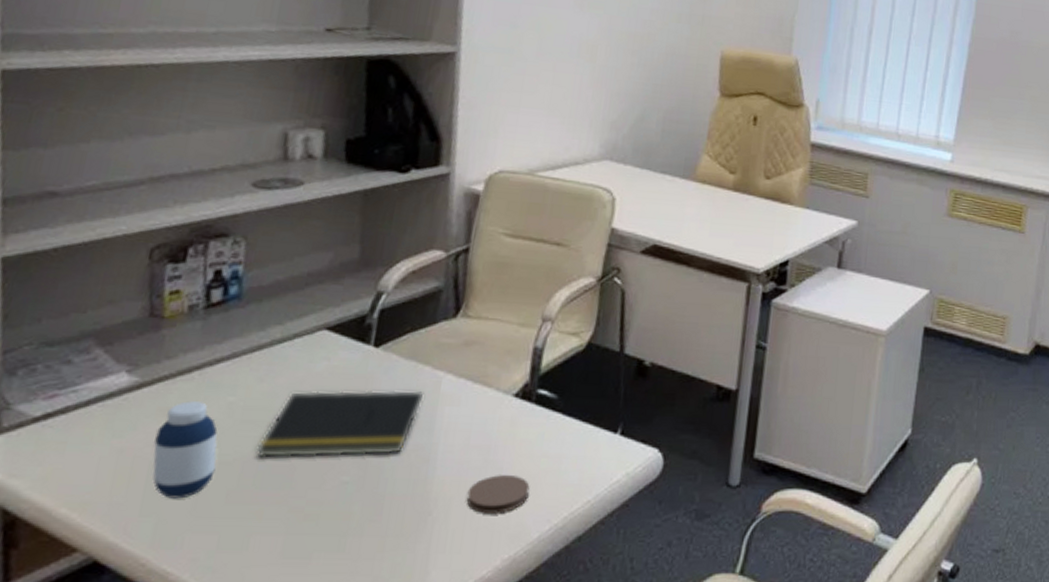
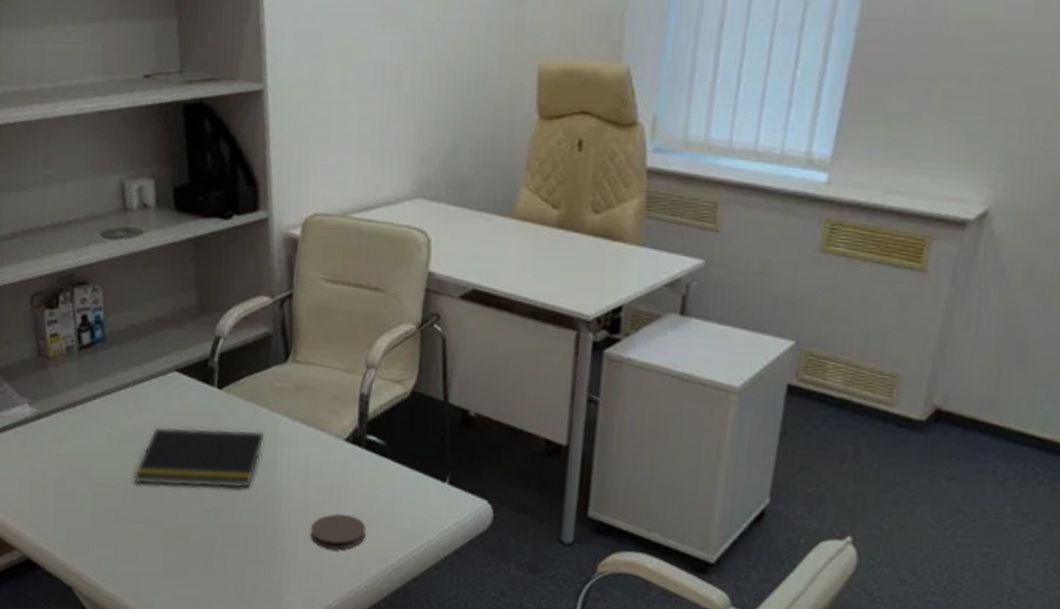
medicine bottle: present [152,401,218,499] -> none [57,431,104,514]

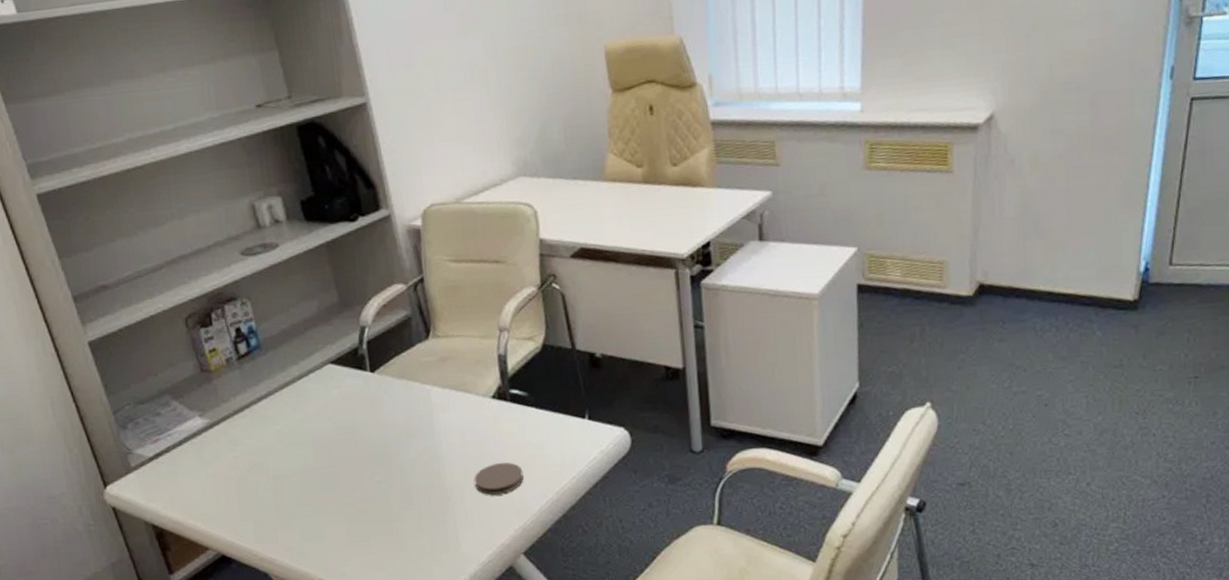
notepad: present [133,426,265,489] -> none [307,403,421,470]

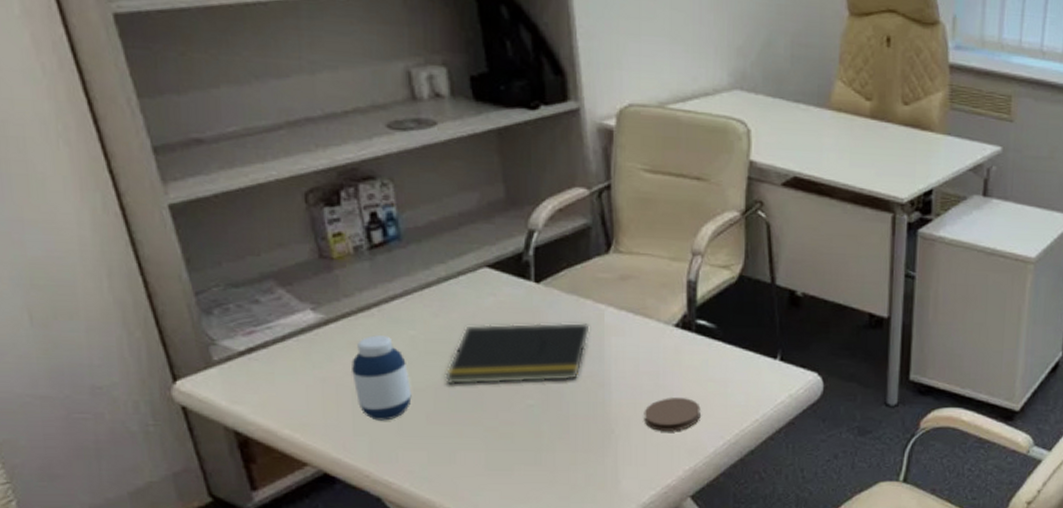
medicine bottle: none [234,432,283,506] -> present [352,335,412,421]
notepad: none [307,403,421,470] -> present [445,322,590,385]

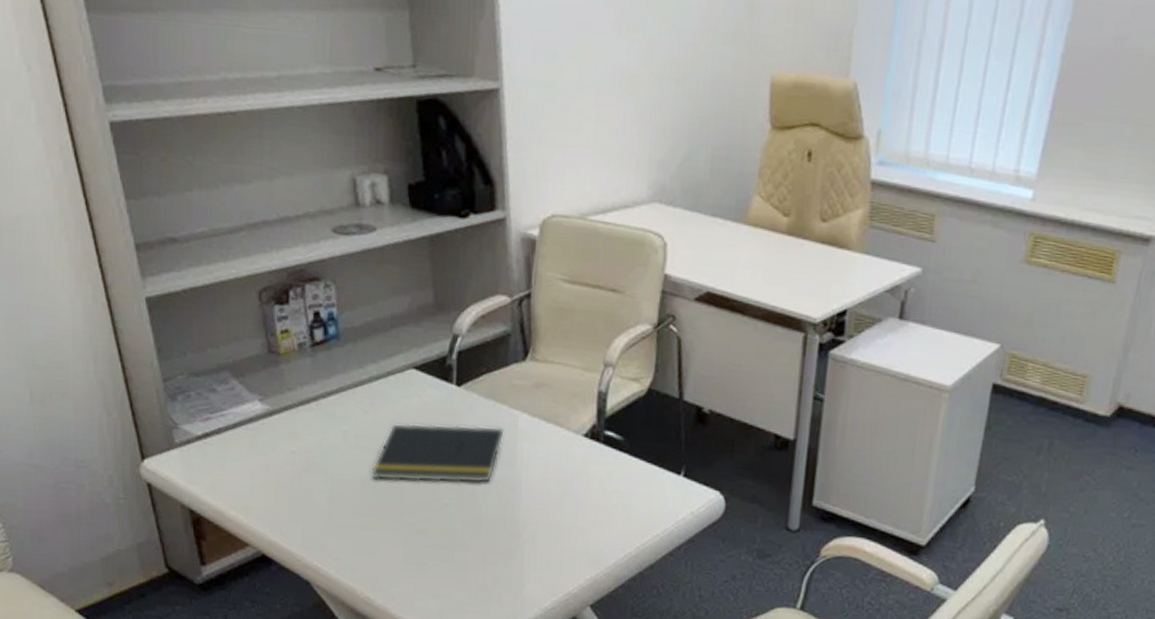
medicine bottle: present [352,335,412,421] -> none [291,428,341,510]
coaster: present [644,396,701,431] -> none [550,505,604,540]

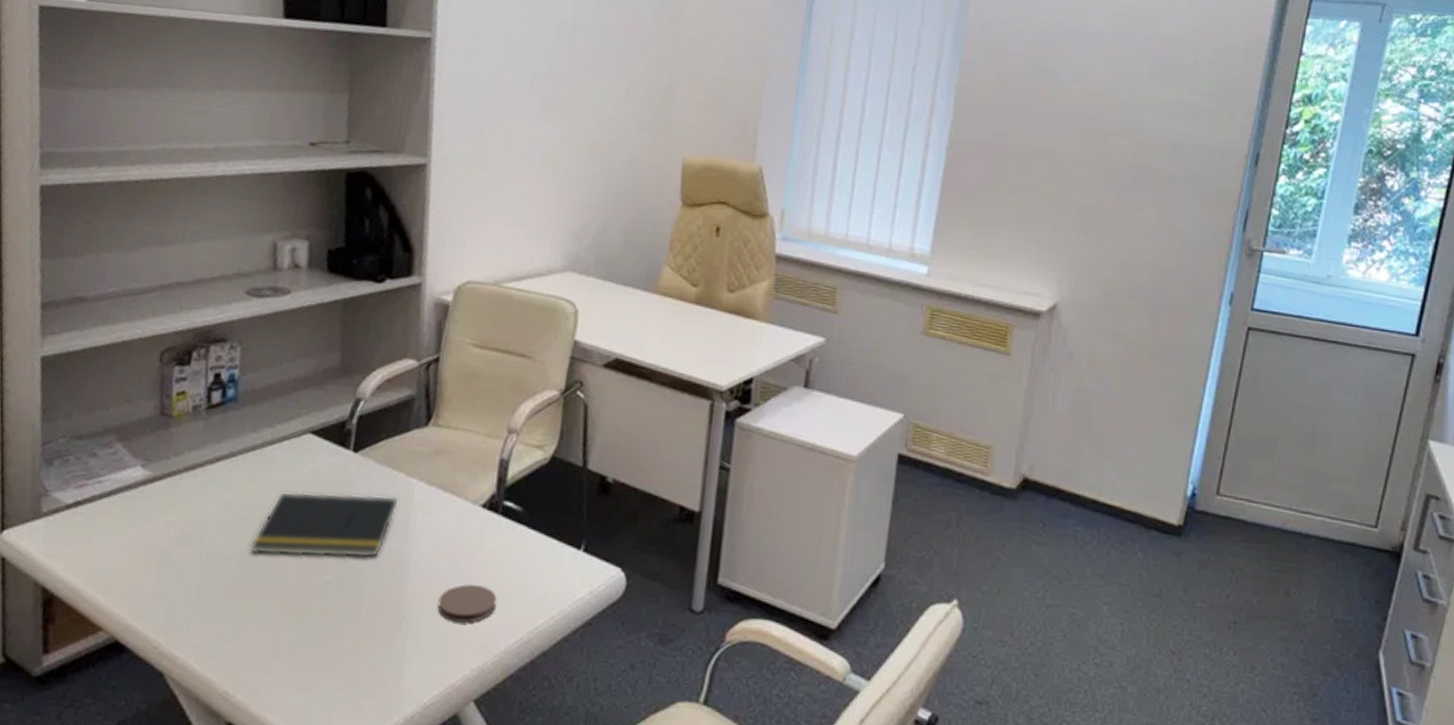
coaster: none [550,505,604,540] -> present [437,583,497,623]

